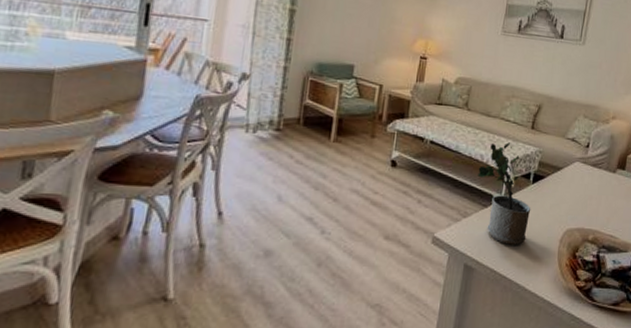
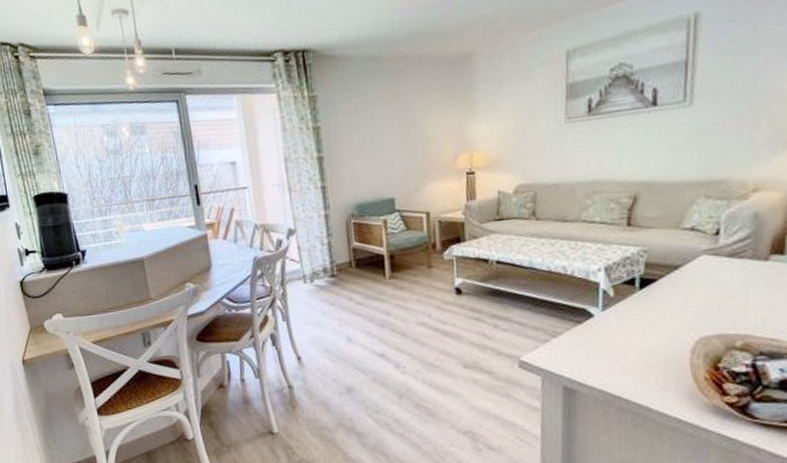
potted plant: present [477,142,531,245] -> none [562,247,643,362]

